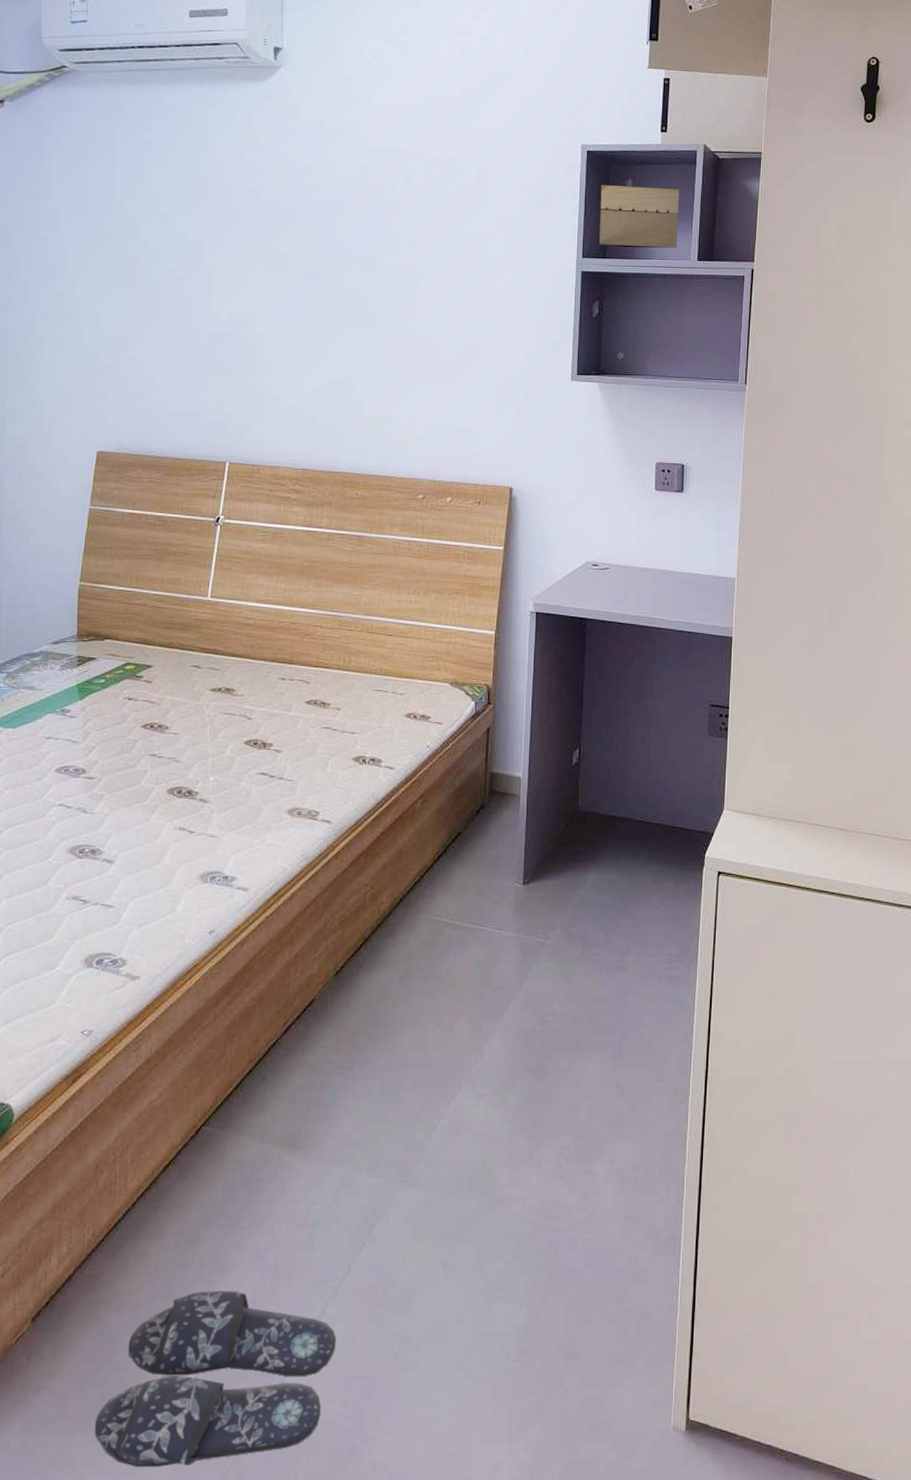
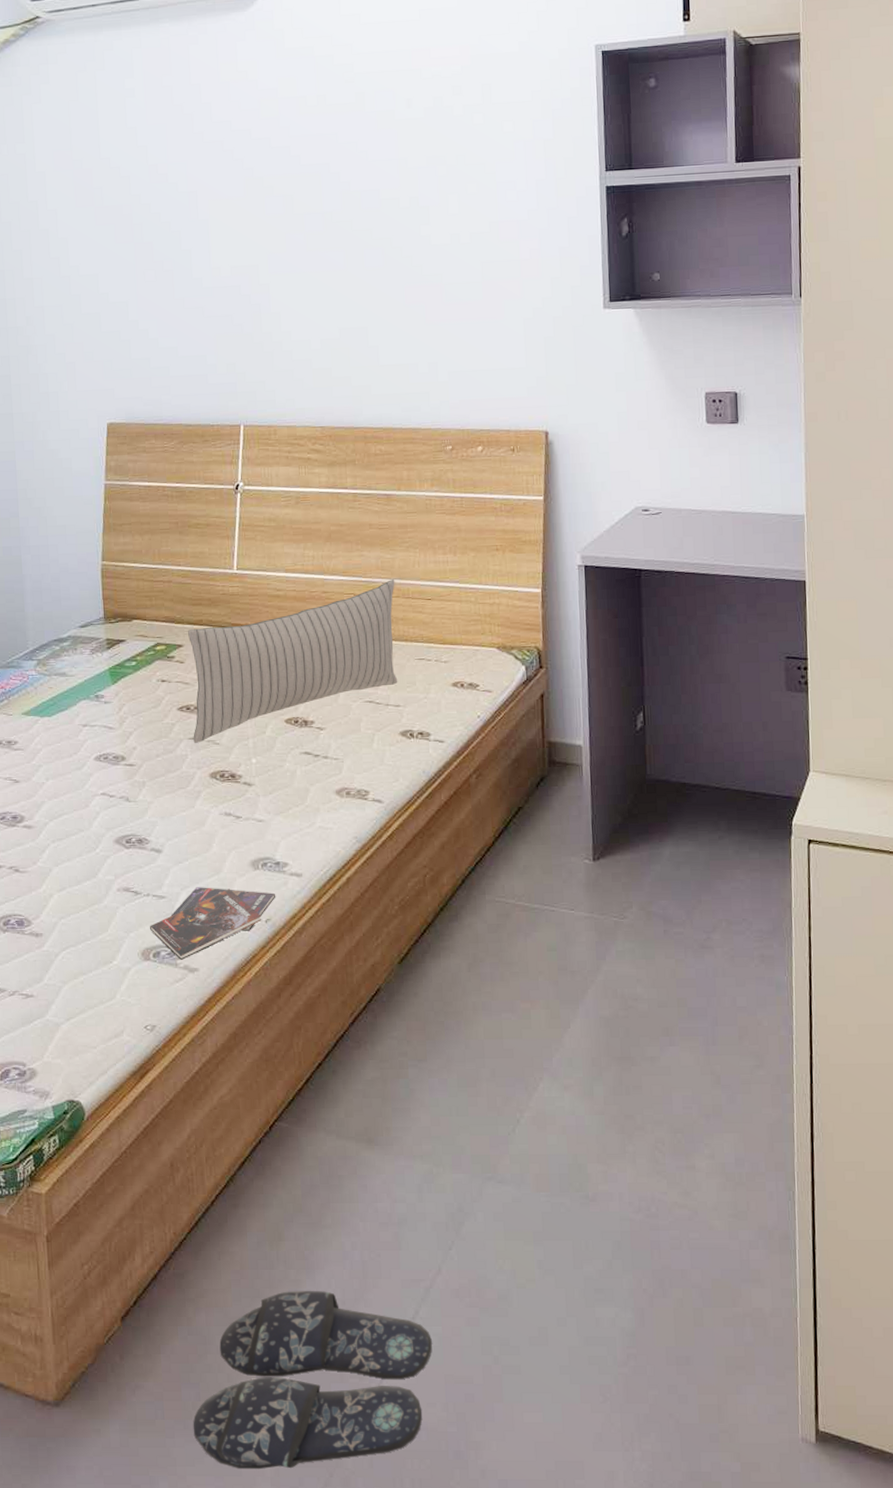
booklet: none [95,898,221,968] -> present [150,887,275,960]
pillow: none [154,615,360,760] -> present [188,579,398,743]
decorative box: present [599,184,679,248] -> none [620,83,712,156]

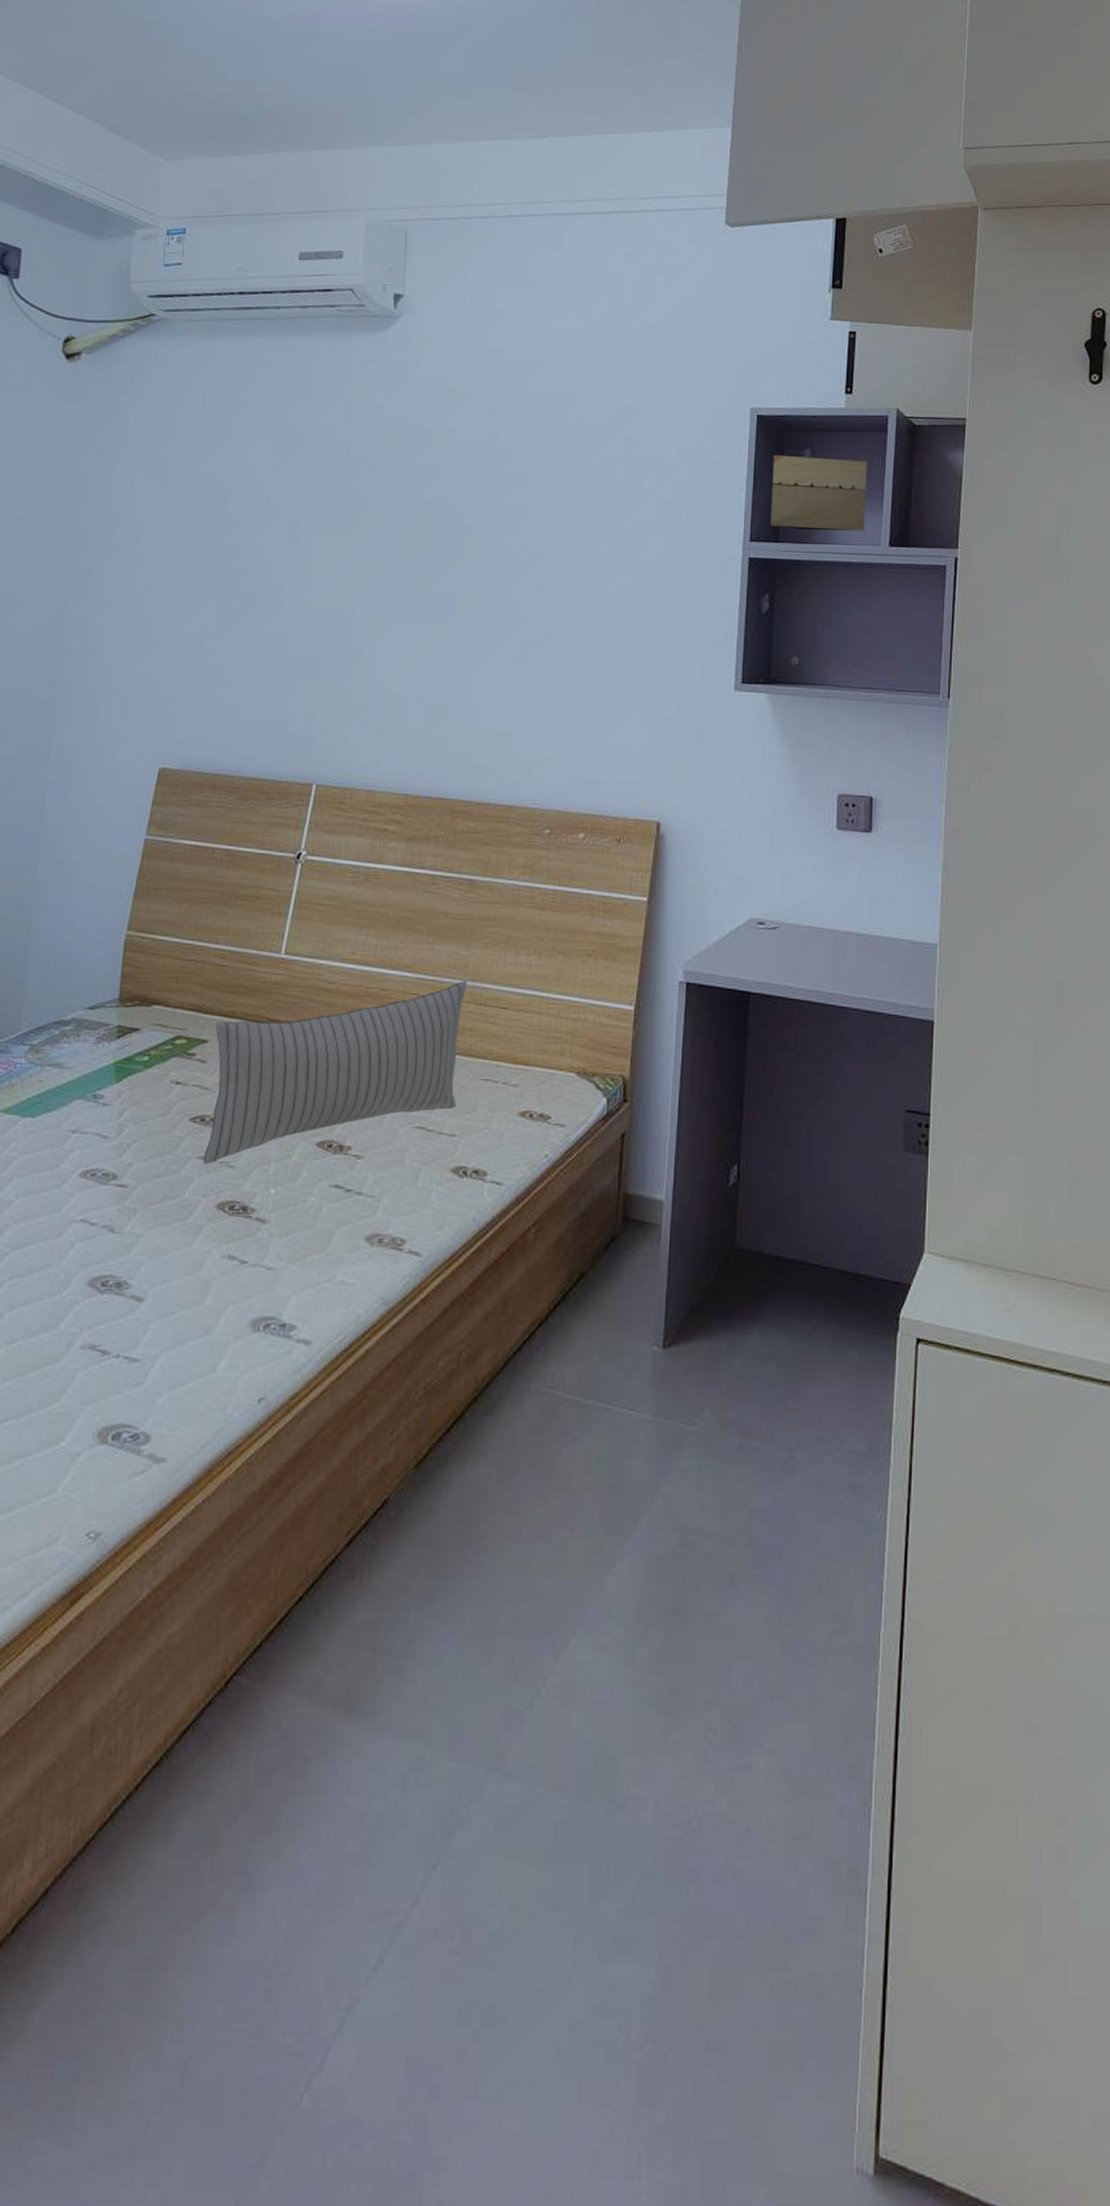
booklet: present [150,887,275,960] -> none [113,1350,275,1446]
slippers: present [194,1290,432,1470] -> none [63,1920,396,2193]
decorative box: none [620,83,712,156] -> present [771,454,867,531]

